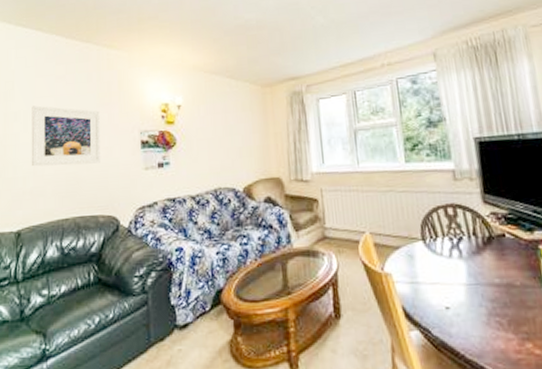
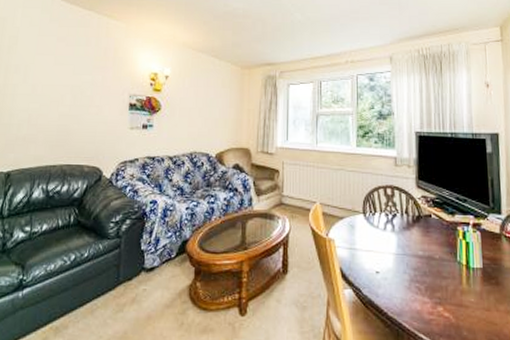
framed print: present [31,105,101,167] -> none [26,61,95,119]

